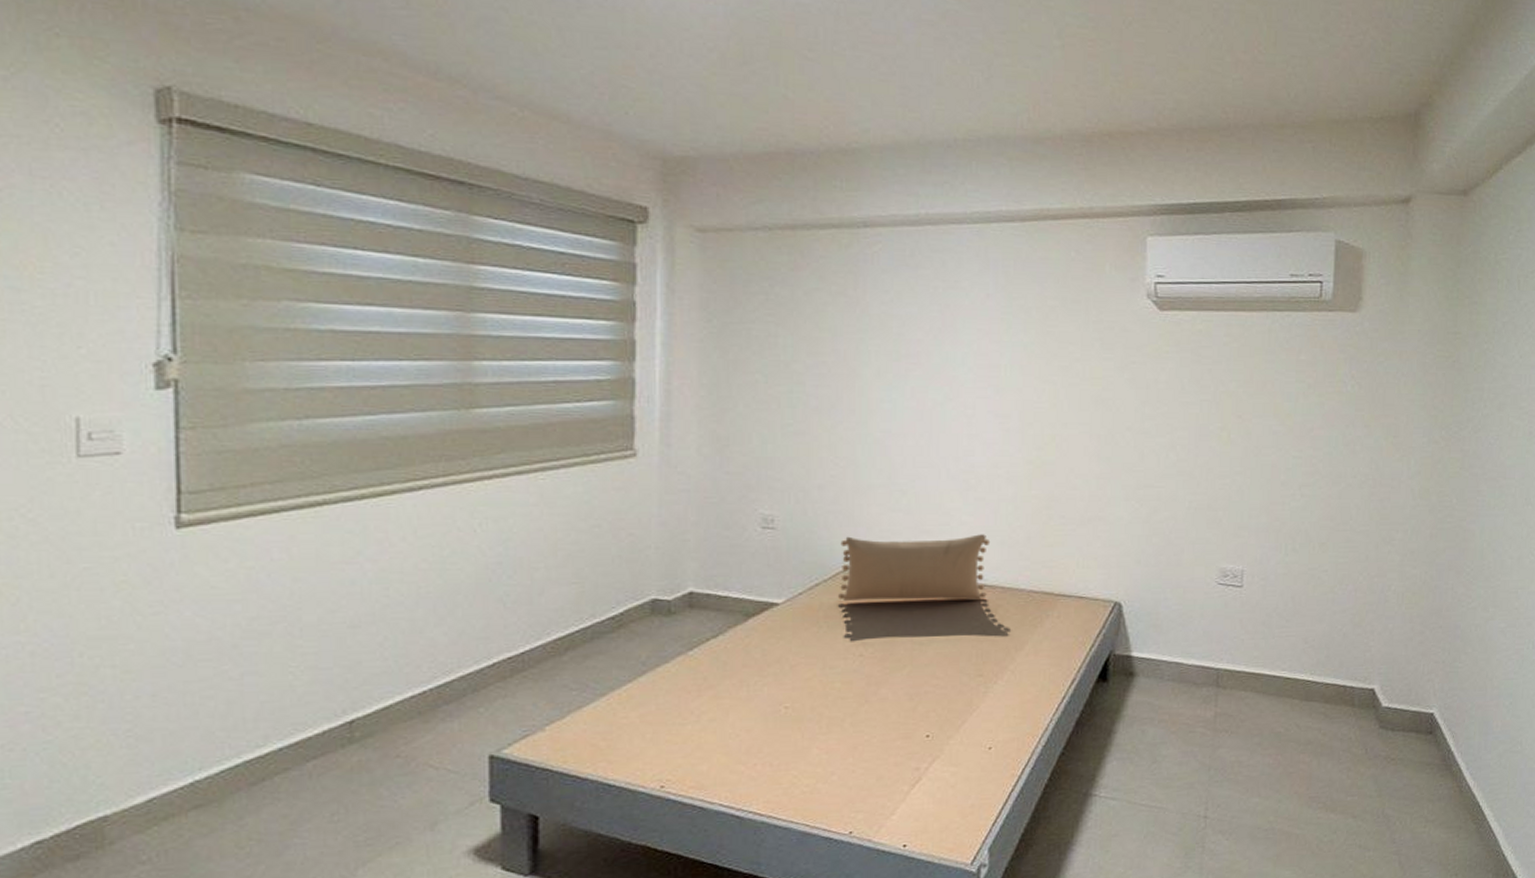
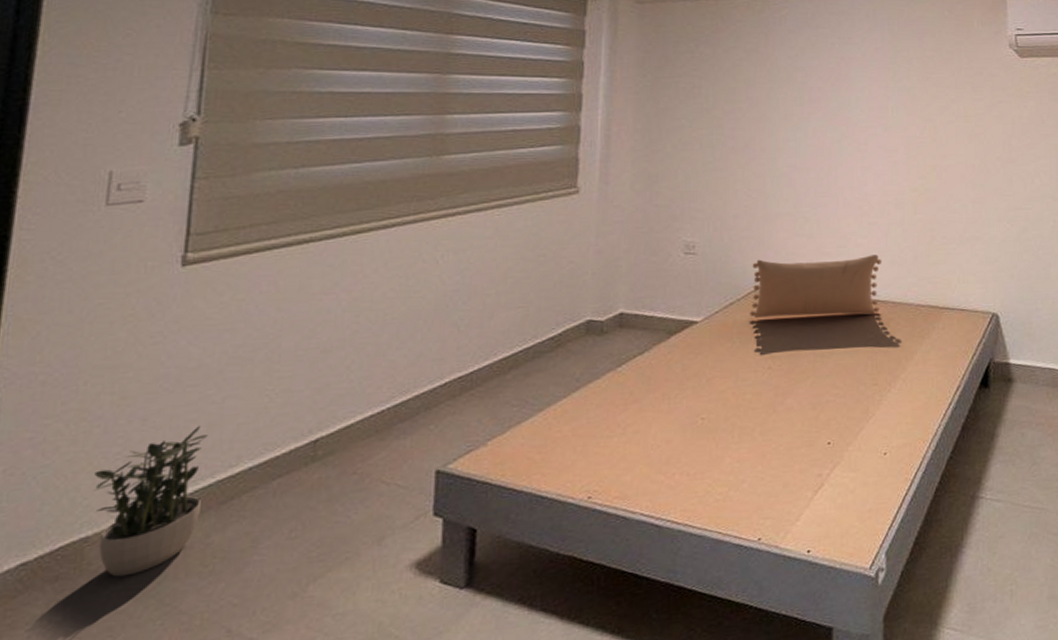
potted plant: none [105,704,229,857] -> present [93,426,208,577]

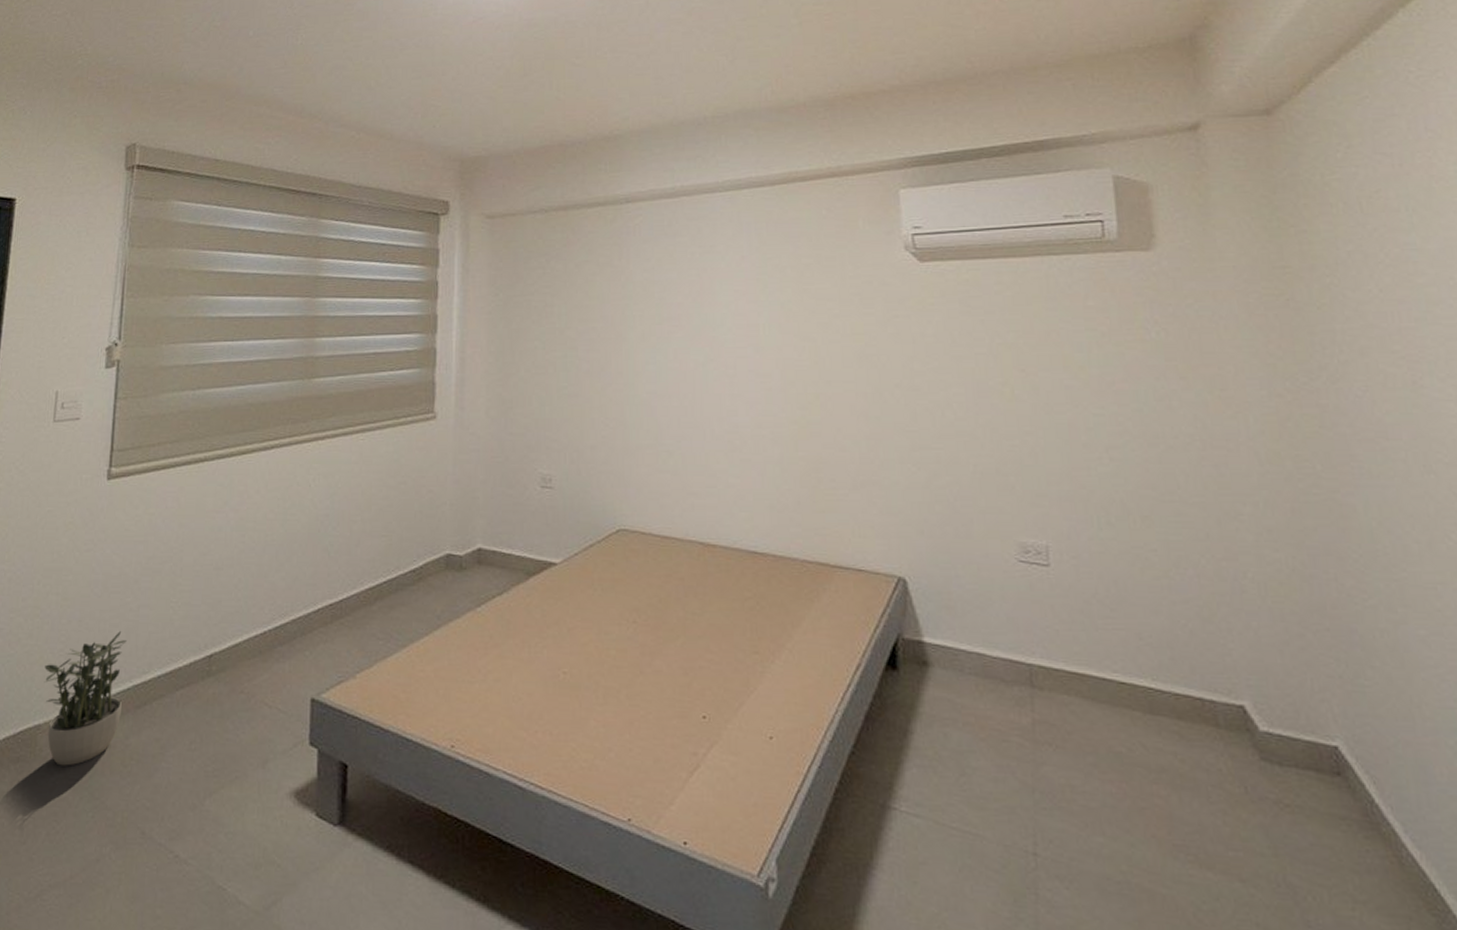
pillow: present [749,254,882,319] -> none [610,497,759,569]

